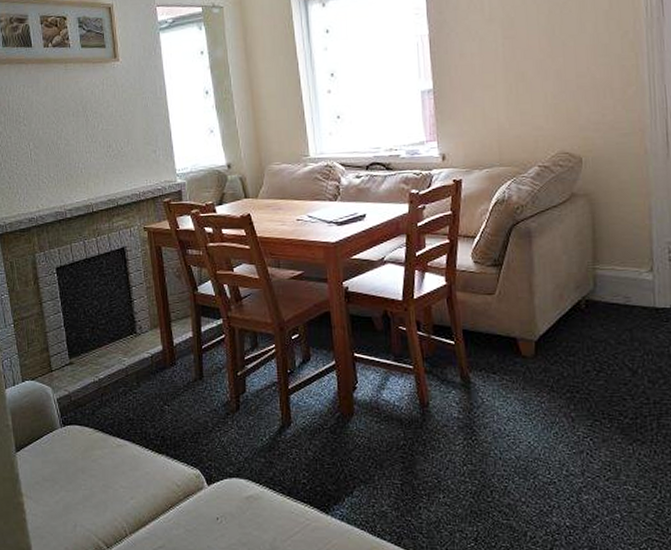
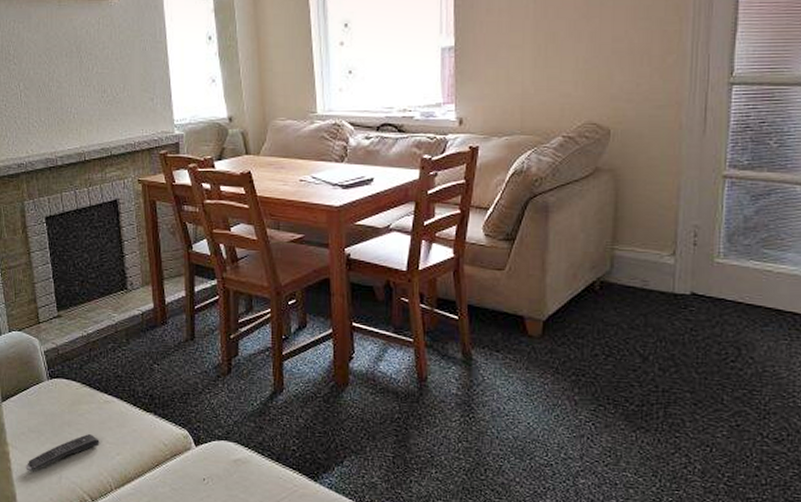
remote control: none [40,480,114,521] -> present [25,434,100,472]

